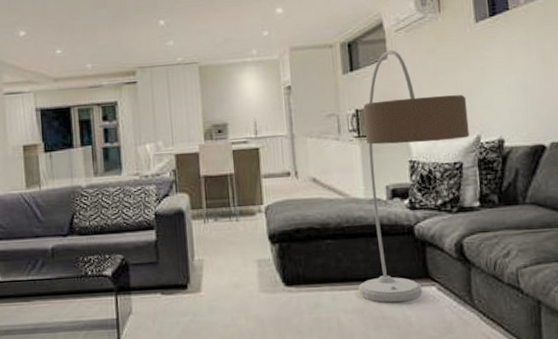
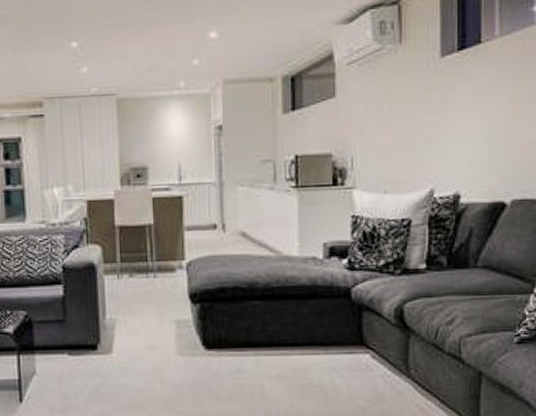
floor lamp: present [358,50,470,303] -> none [284,86,422,370]

